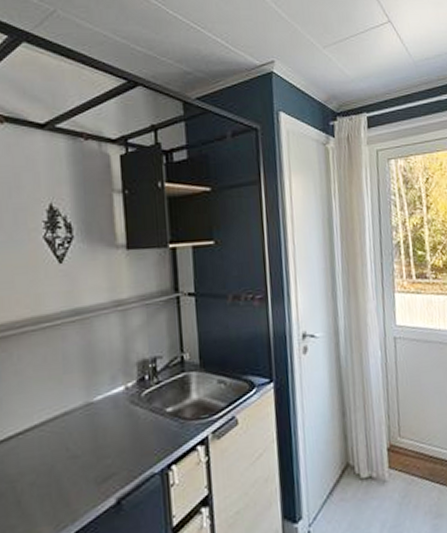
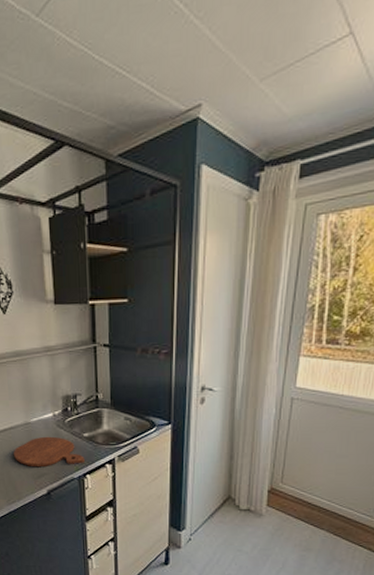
cutting board: none [66,417,169,467] -> present [13,436,85,466]

